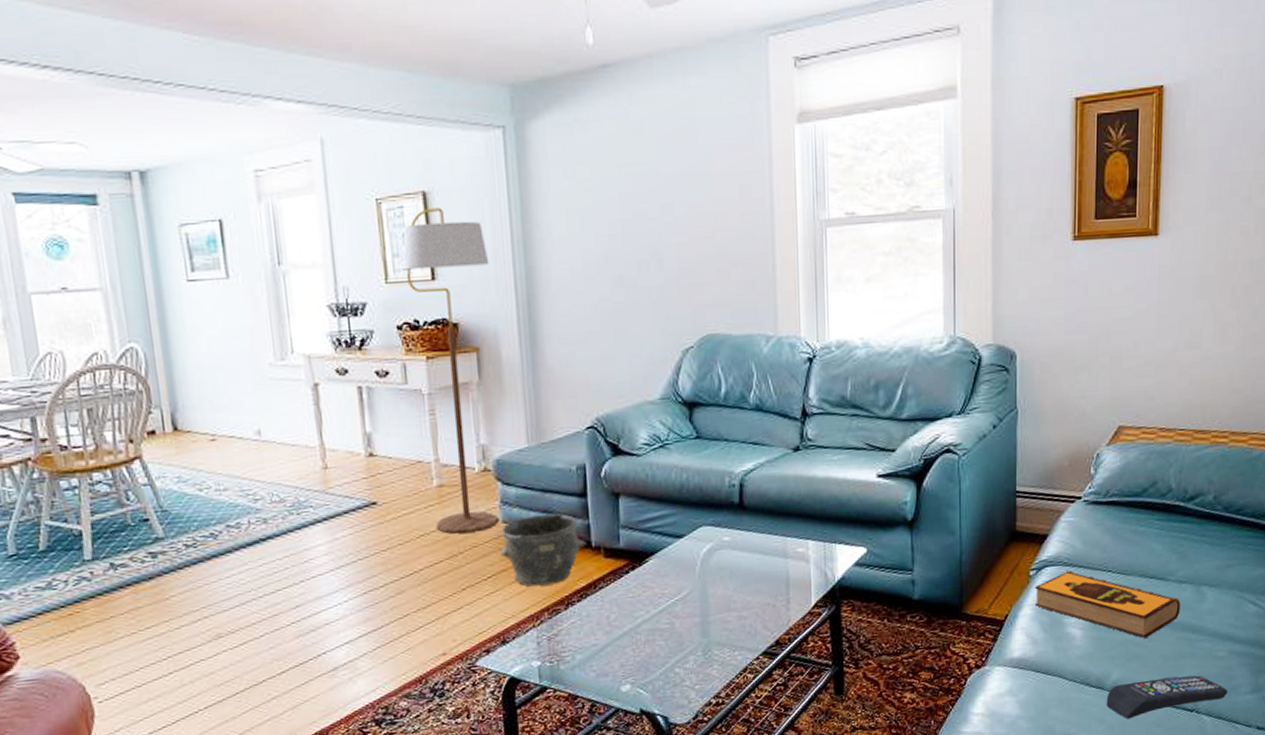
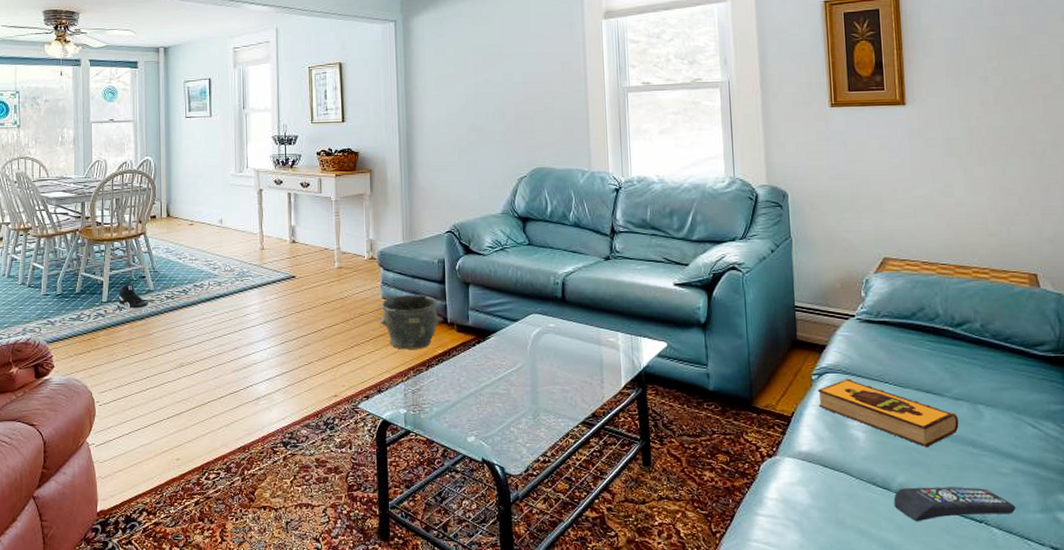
sneaker: none [108,530,159,571] -> present [117,283,149,312]
floor lamp: present [401,208,498,534] -> none [323,74,382,304]

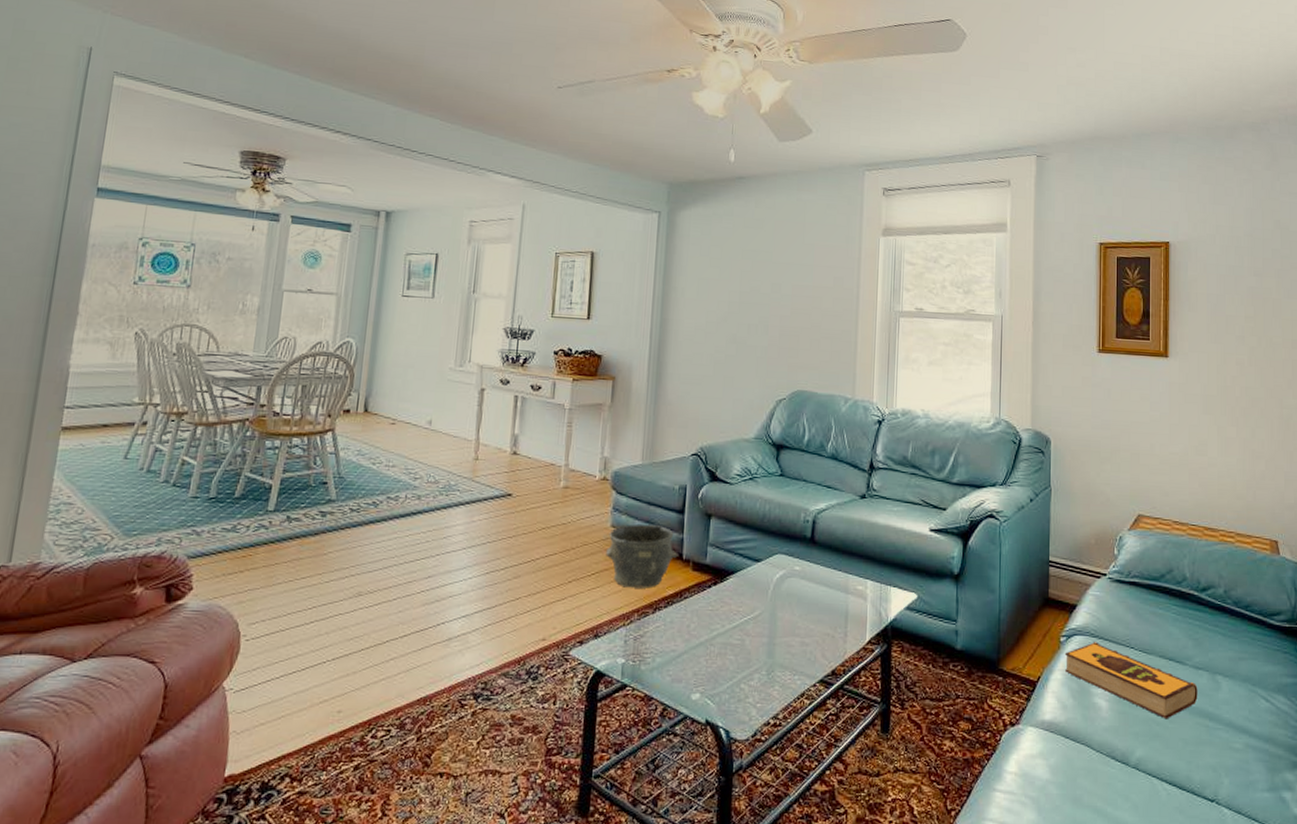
sneaker: present [117,283,149,312] -> none [287,490,327,526]
remote control: present [893,487,1016,522] -> none [1131,762,1246,800]

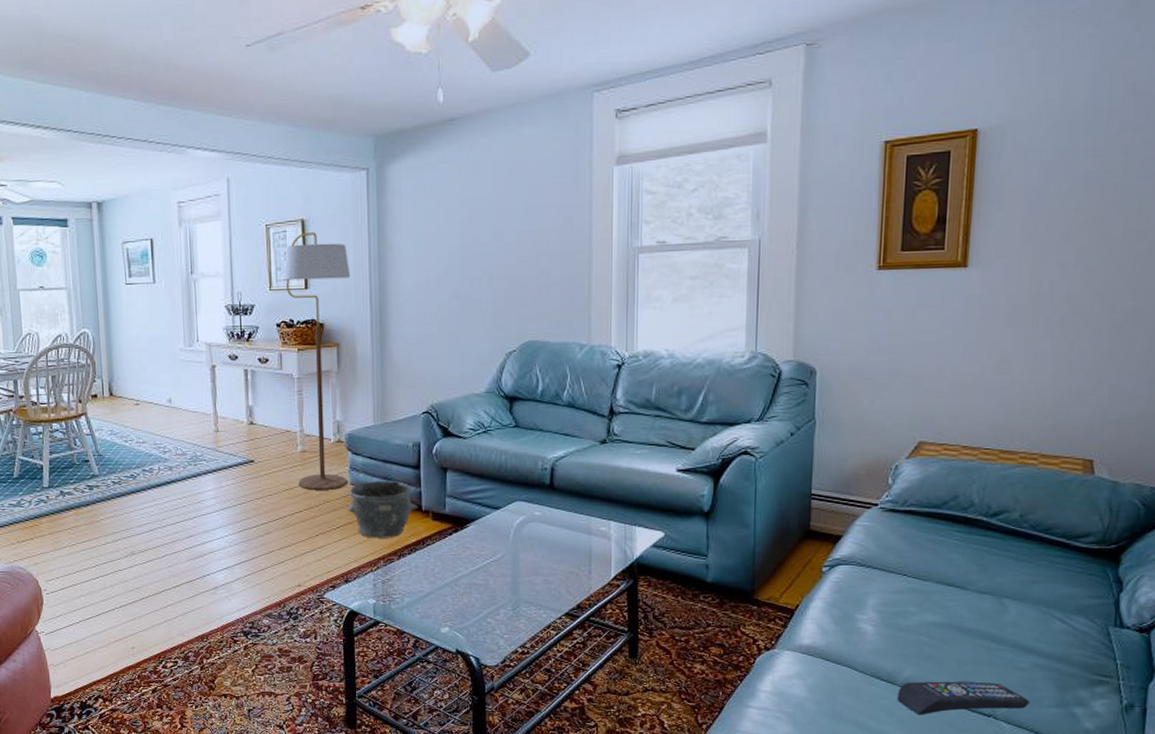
floor lamp: none [556,265,634,531] -> present [282,232,351,490]
hardback book: present [1064,642,1198,720] -> none [826,571,980,642]
remote control: none [1131,762,1246,800] -> present [897,681,1030,716]

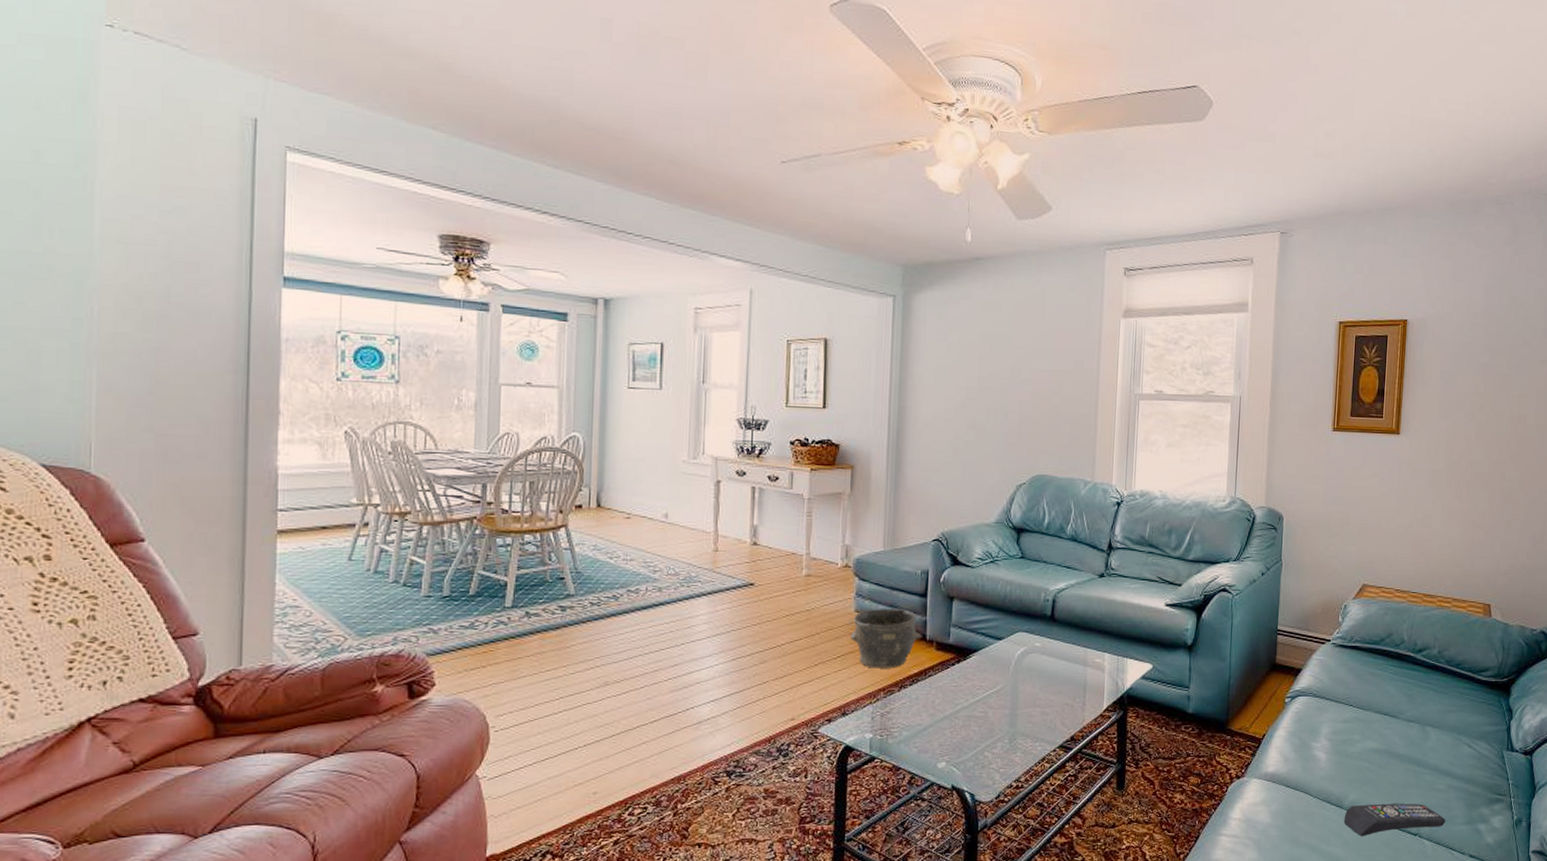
floor lamp: present [282,232,351,490] -> none [800,352,871,617]

